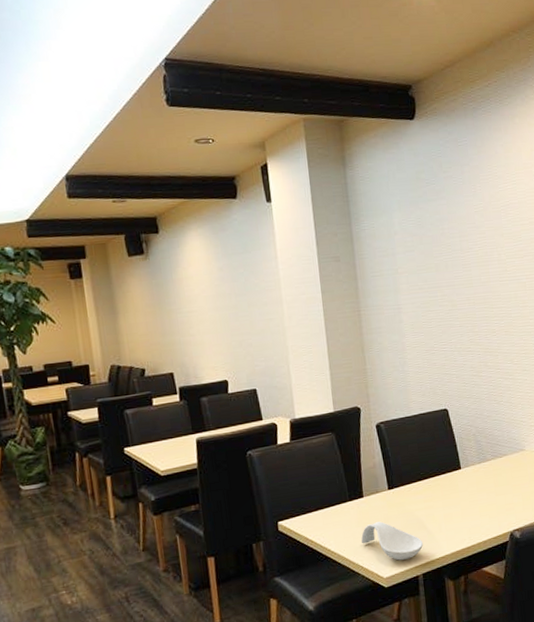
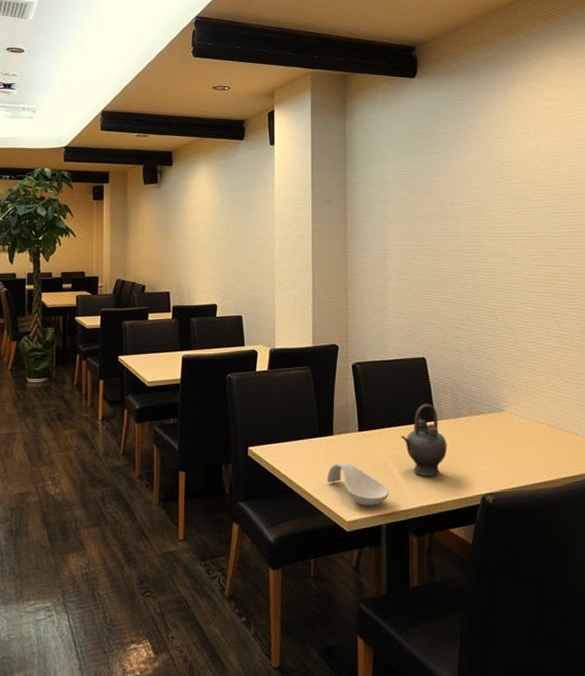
teapot: none [430,453,475,523] -> present [401,404,447,477]

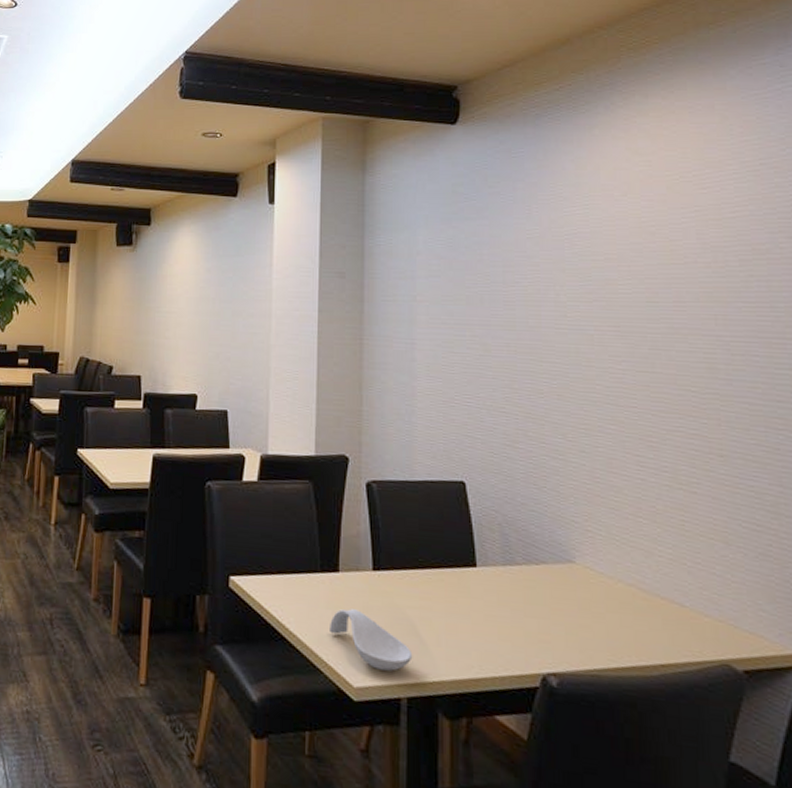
teapot: present [401,404,447,477] -> none [430,542,494,642]

